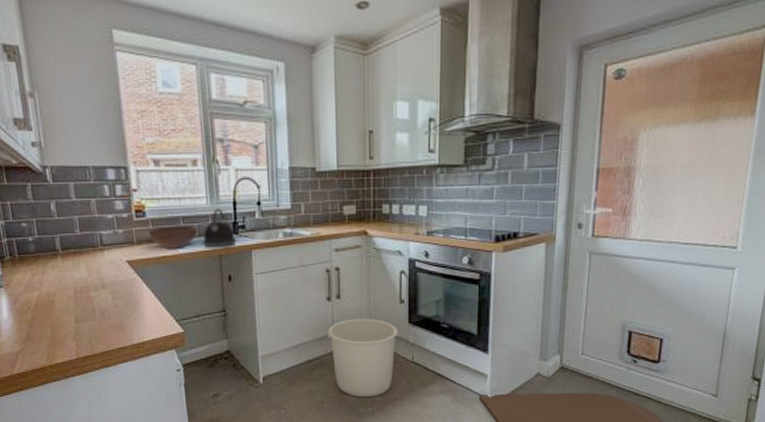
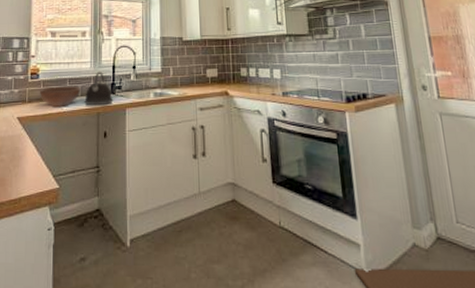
bucket: present [326,318,399,398] -> none [192,177,264,268]

